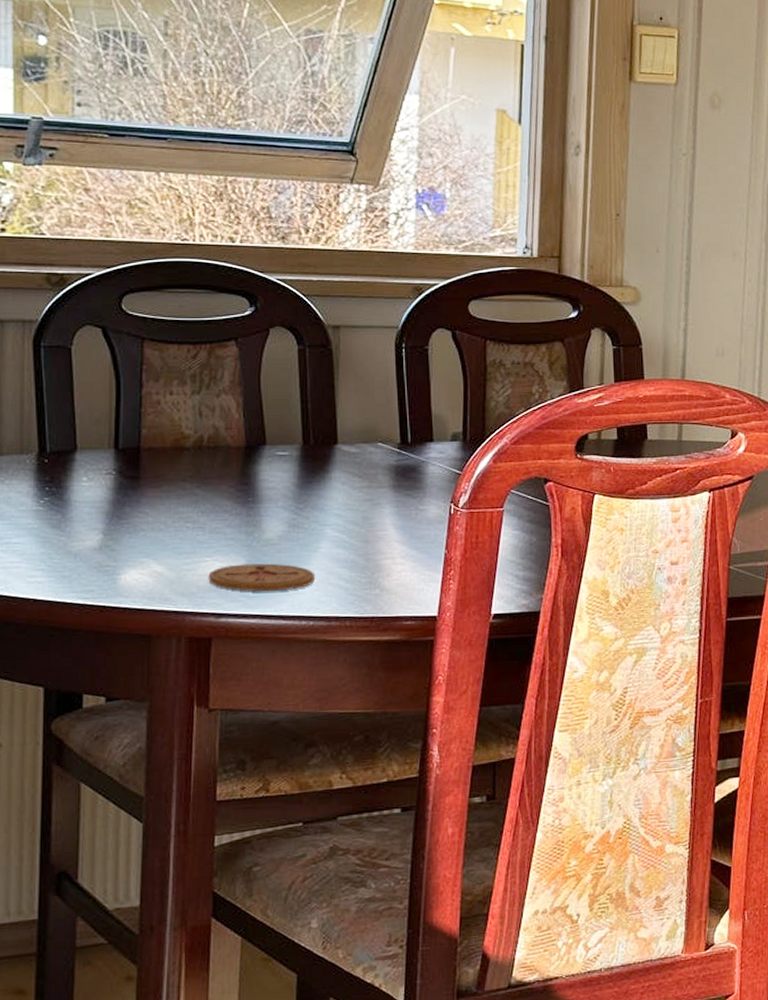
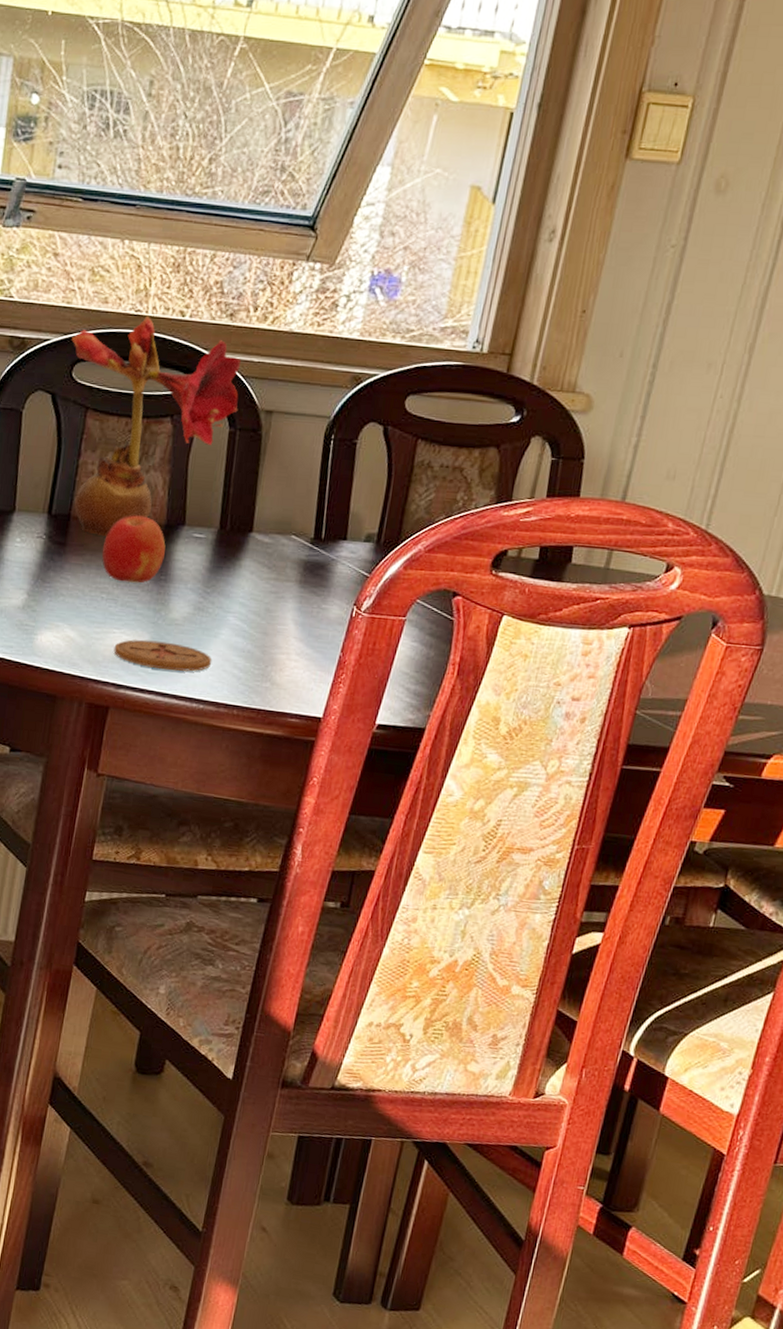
flower: none [116,243,304,465] -> present [72,315,242,536]
fruit: none [180,440,249,509] -> present [101,515,166,583]

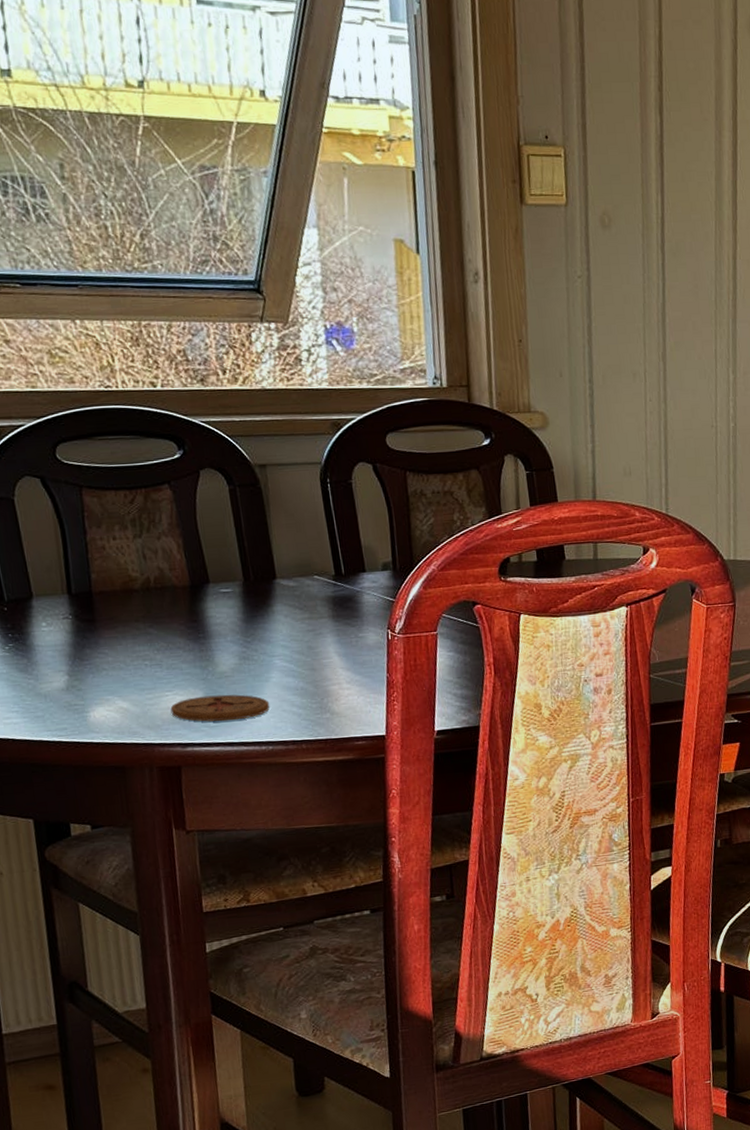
flower: present [72,315,242,536] -> none [46,390,232,607]
fruit: present [101,515,166,583] -> none [132,581,198,647]

